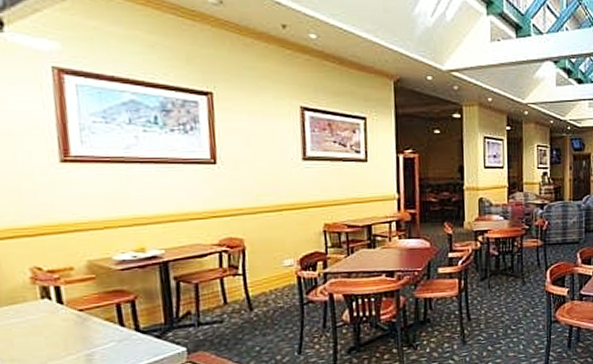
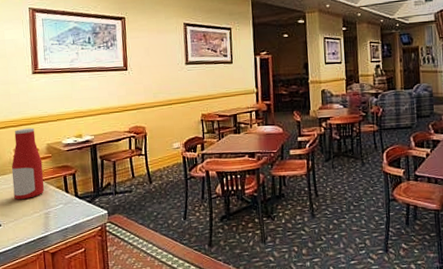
bottle: none [26,238,85,339] -> present [11,127,45,200]

